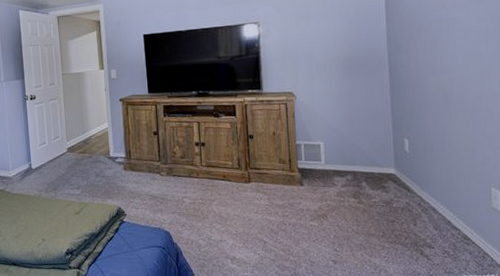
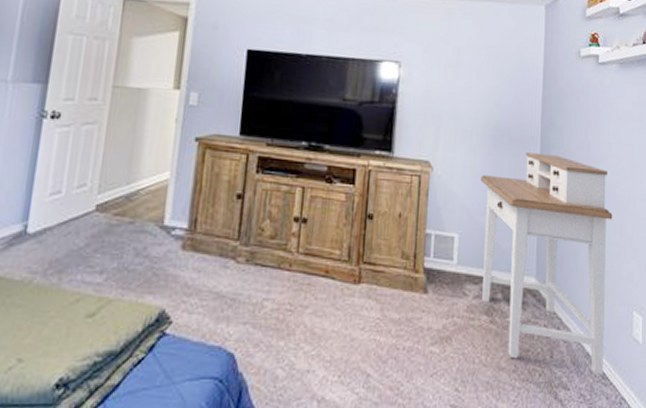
desk: none [337,72,465,237] -> present [480,152,613,375]

